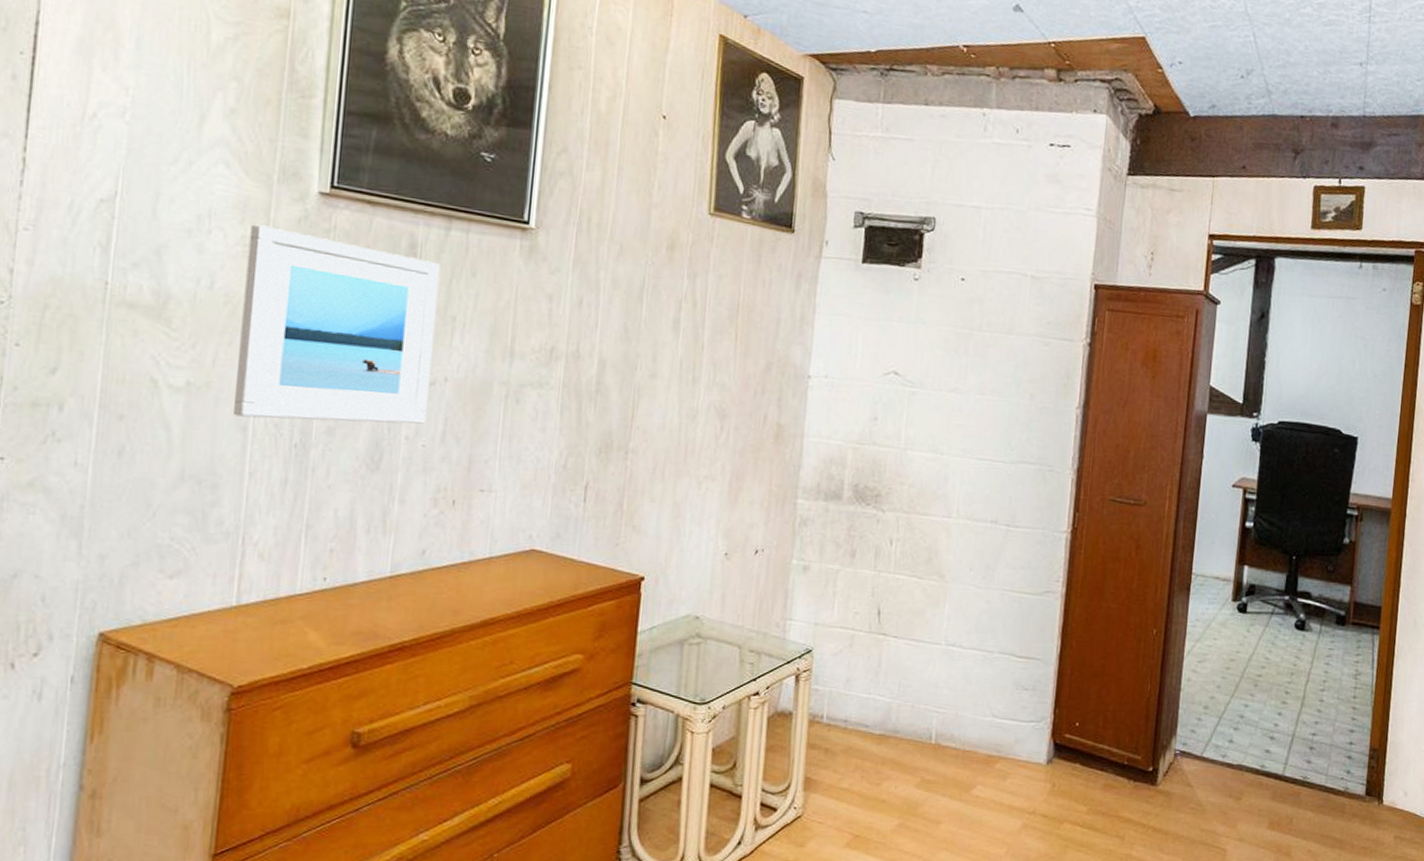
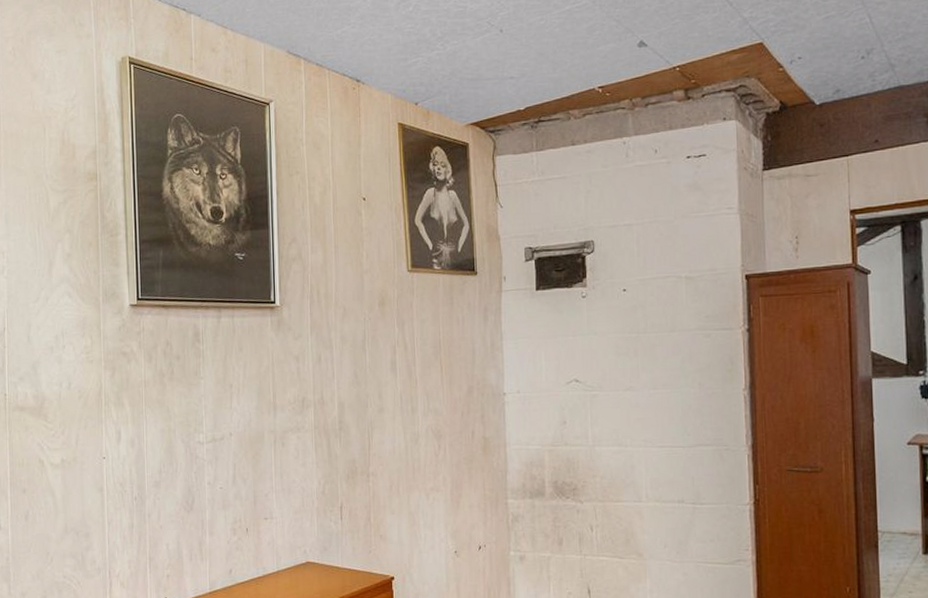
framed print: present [234,224,441,424] -> none [89,336,220,481]

